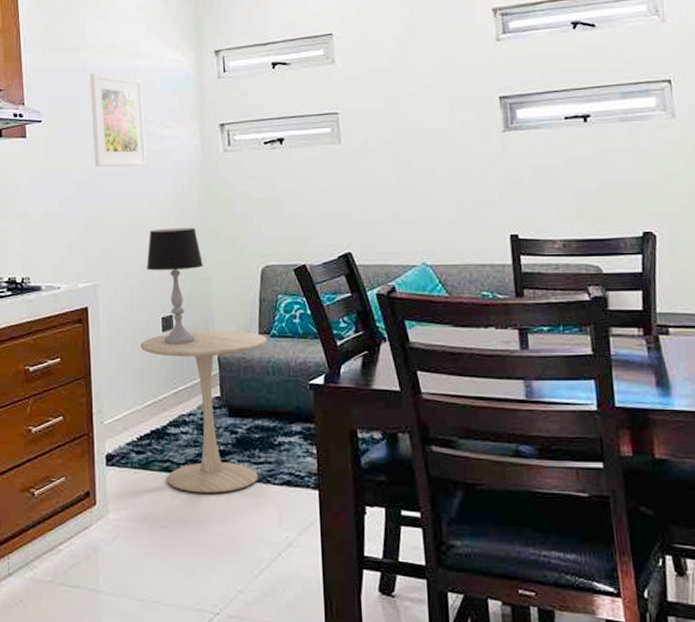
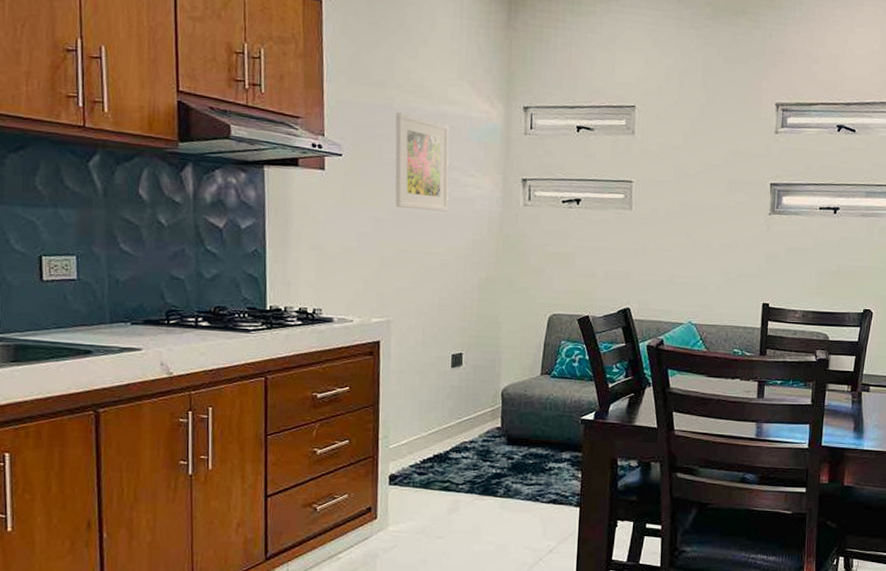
side table: present [140,330,268,493] -> none [429,368,548,509]
table lamp: present [147,228,203,345] -> none [441,272,495,380]

